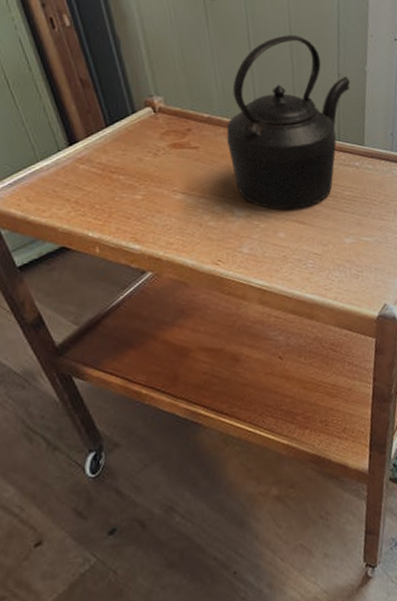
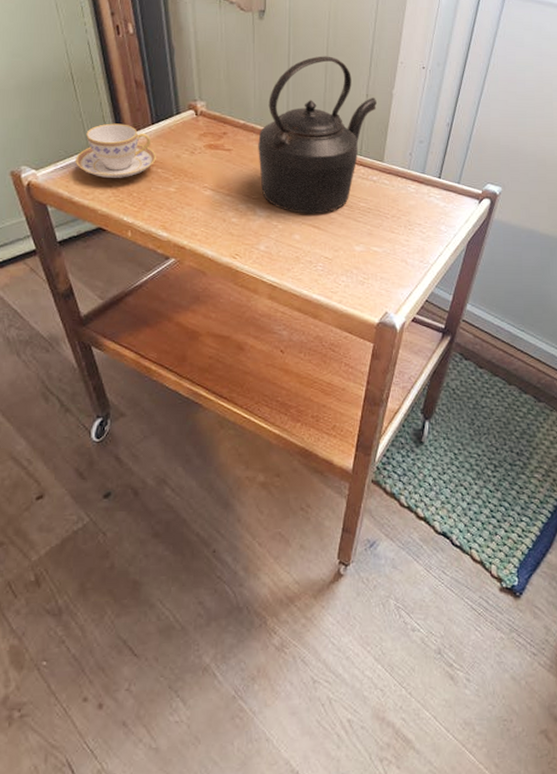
teacup: none [24,129,116,191] -> present [76,123,156,178]

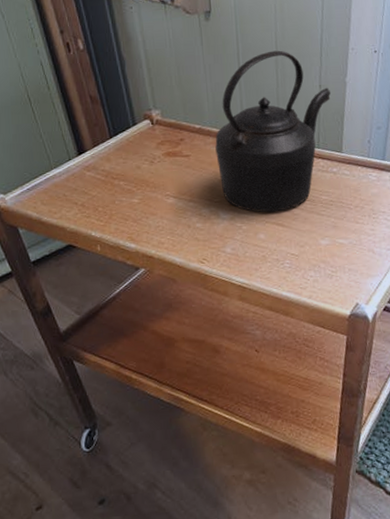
teacup: present [76,123,156,178] -> none [41,140,117,196]

